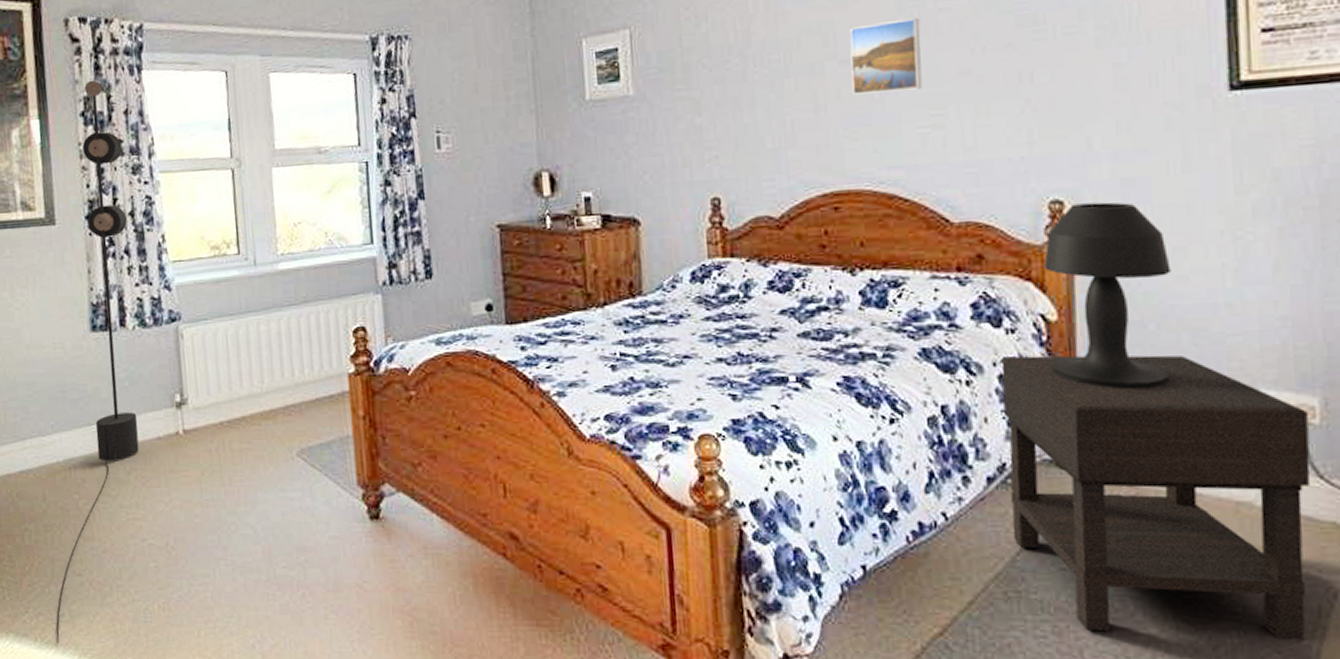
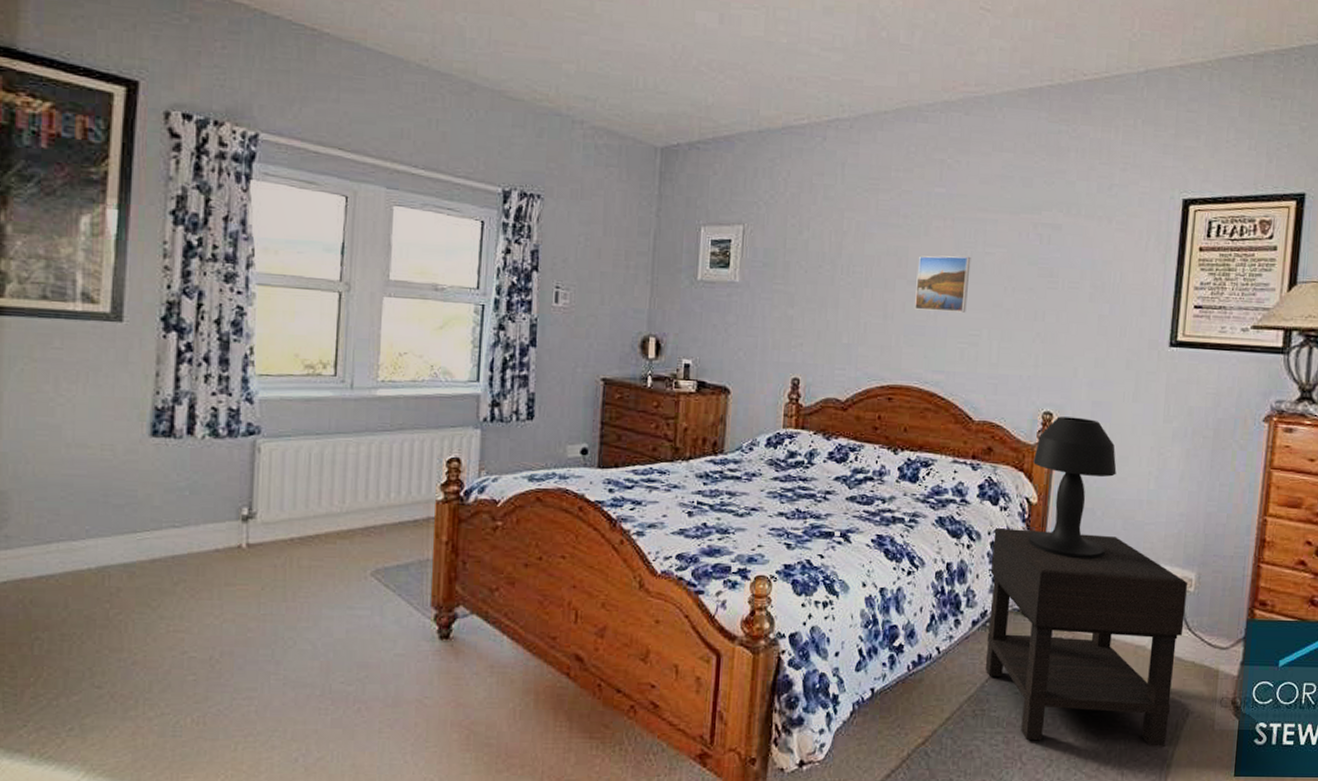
floor lamp: present [56,80,139,643] -> none [60,179,216,759]

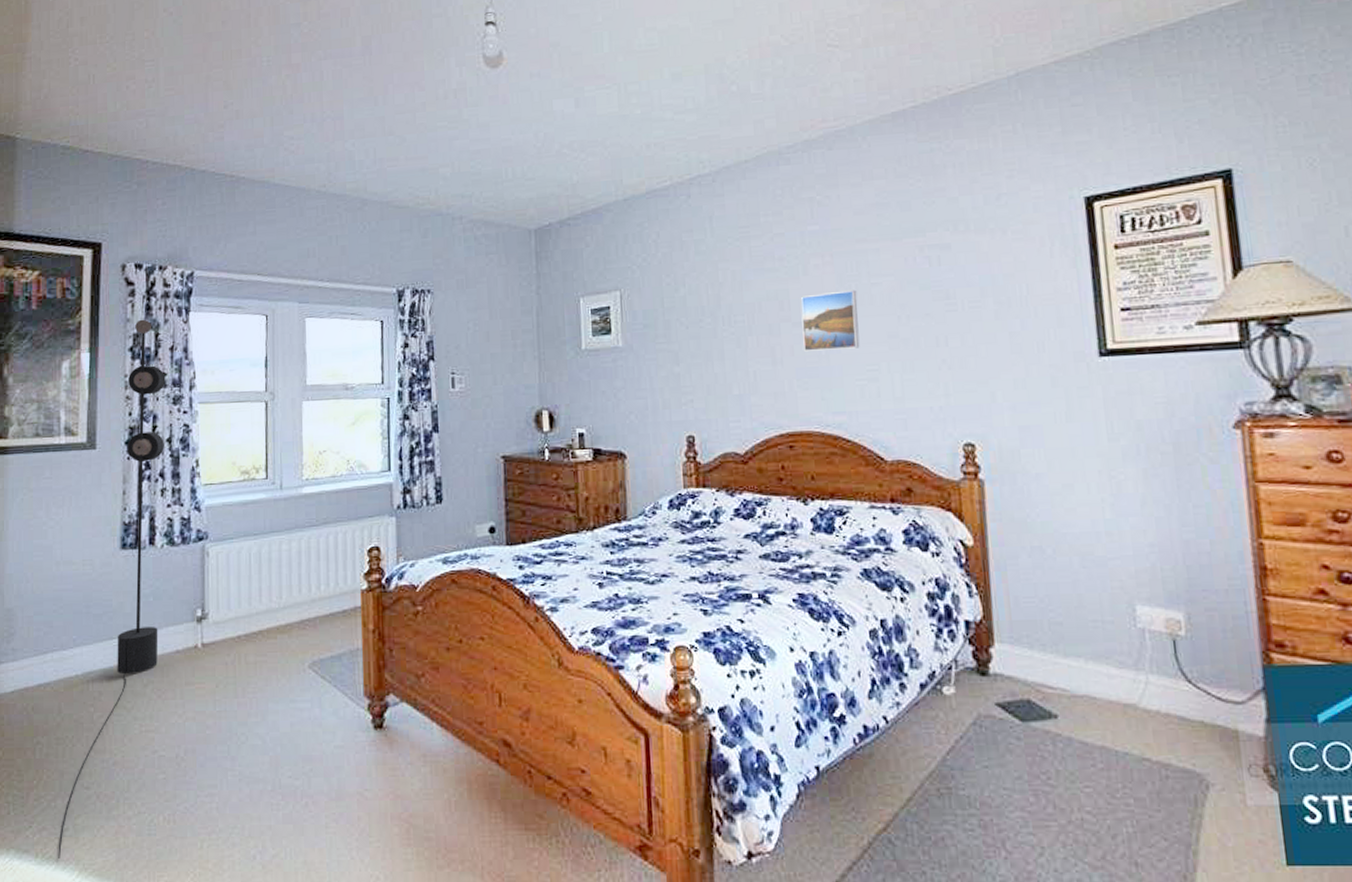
floor lamp: none [60,179,216,759] -> present [58,319,166,858]
nightstand: present [985,528,1188,747] -> none [929,575,1186,828]
table lamp: present [1028,416,1117,560] -> none [961,445,1065,606]

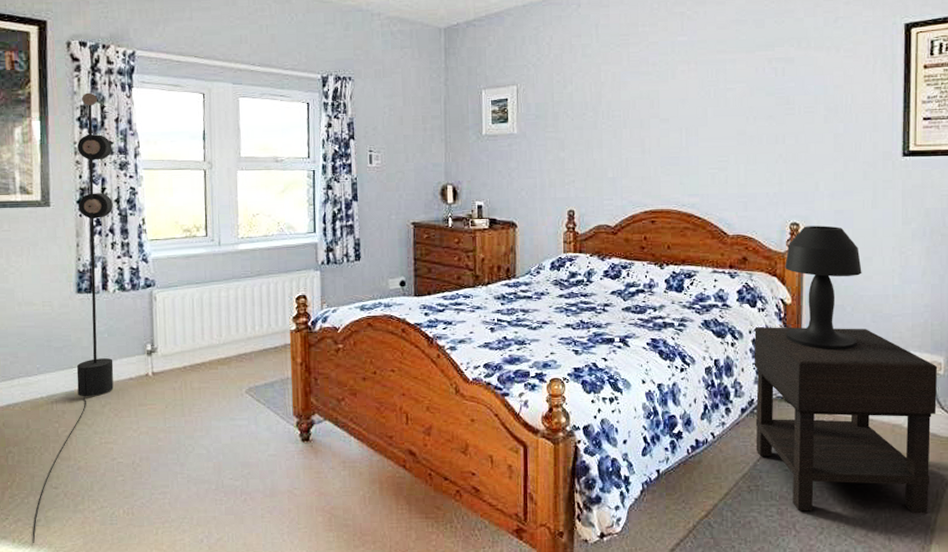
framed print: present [800,289,860,351] -> none [668,93,715,143]
nightstand: none [929,575,1186,828] -> present [754,327,938,514]
table lamp: none [961,445,1065,606] -> present [785,225,862,350]

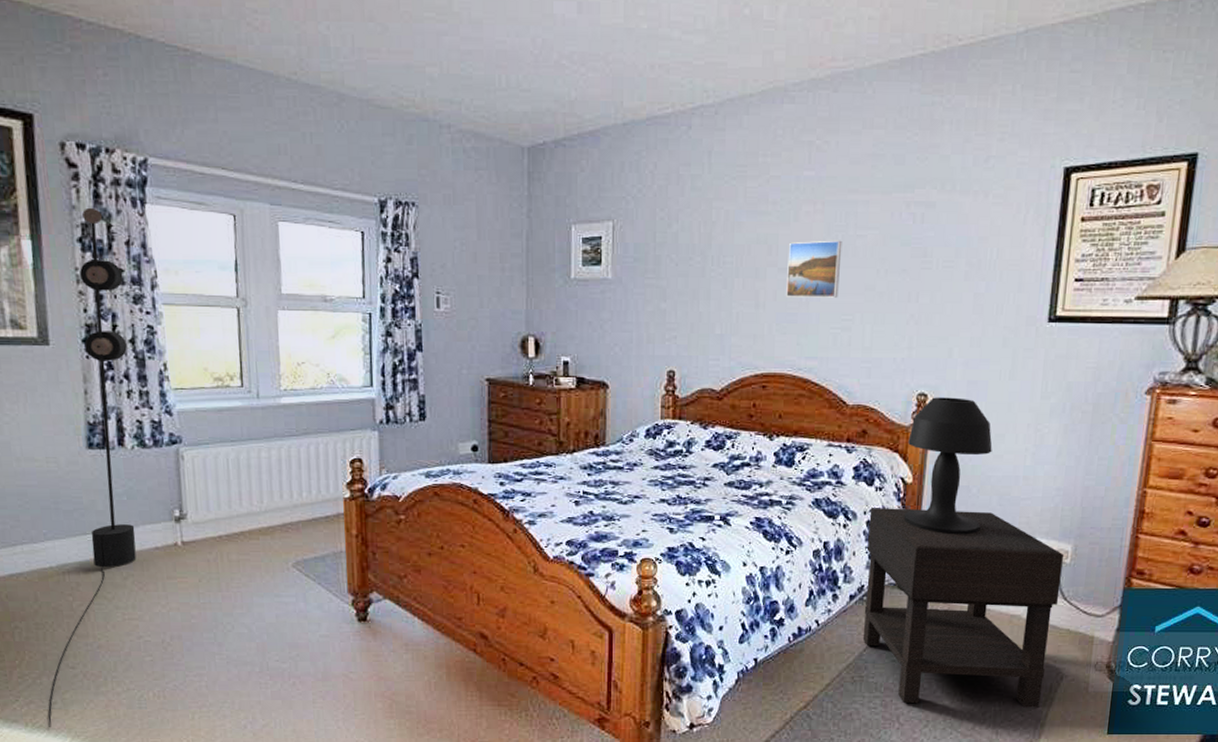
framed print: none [668,93,715,143] -> present [786,240,842,298]

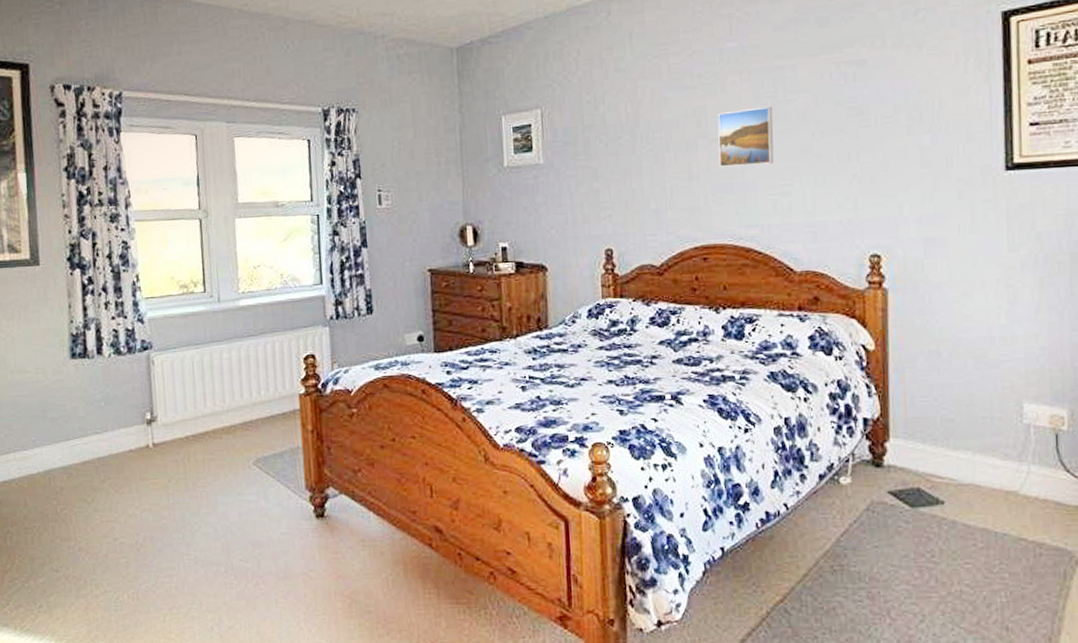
floor lamp: present [48,207,136,727] -> none [34,139,113,631]
nightstand: present [862,508,1065,708] -> none [831,377,1060,598]
table lamp: present [903,397,993,535] -> none [865,256,960,404]

